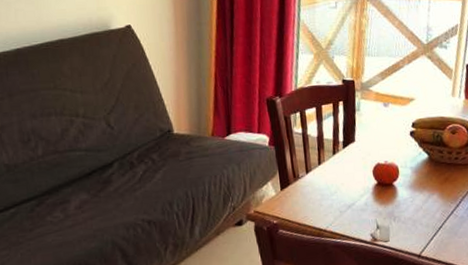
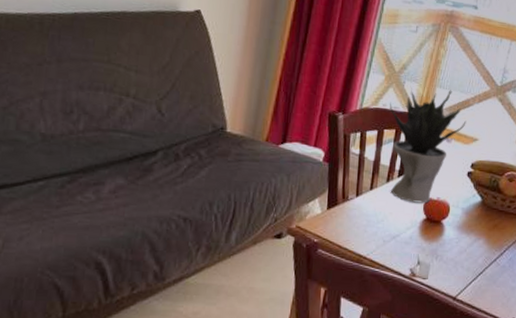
potted plant: none [323,56,400,170] -> present [390,88,466,203]

